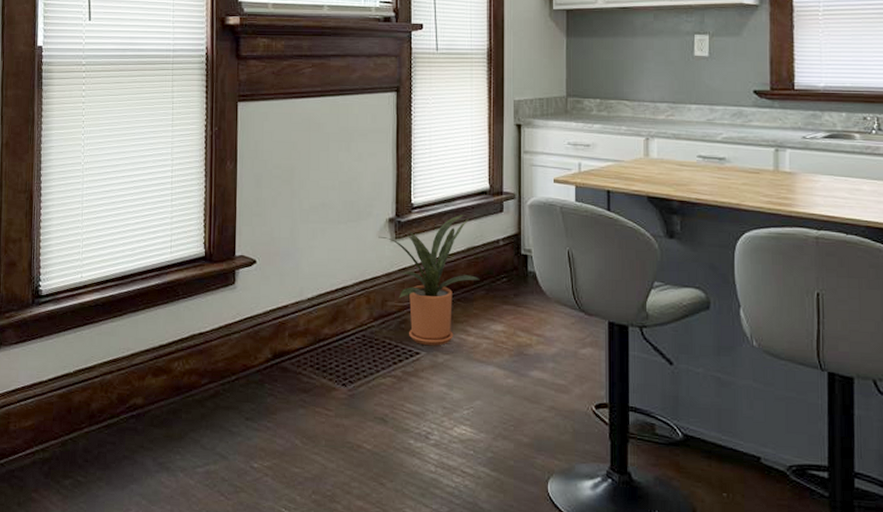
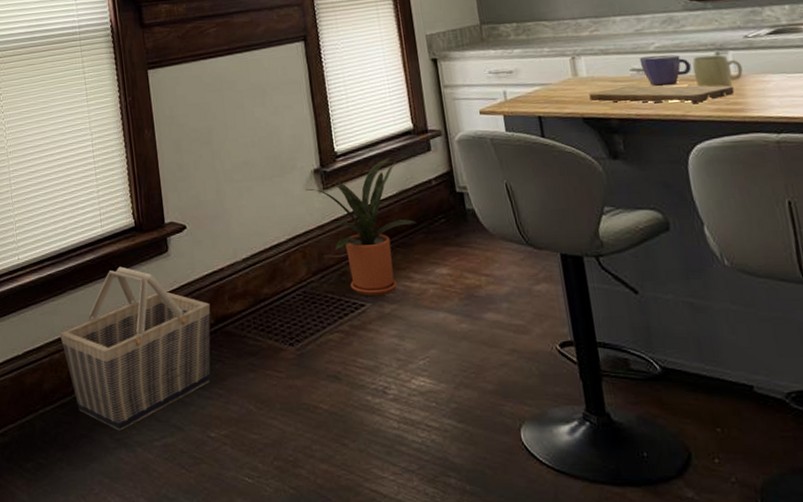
basket: none [114,294,270,455] -> present [59,266,211,431]
cutting board: none [657,171,786,194] -> present [589,85,735,103]
cup: none [707,145,753,174] -> present [639,54,692,86]
mug: none [753,151,796,183] -> present [693,55,743,88]

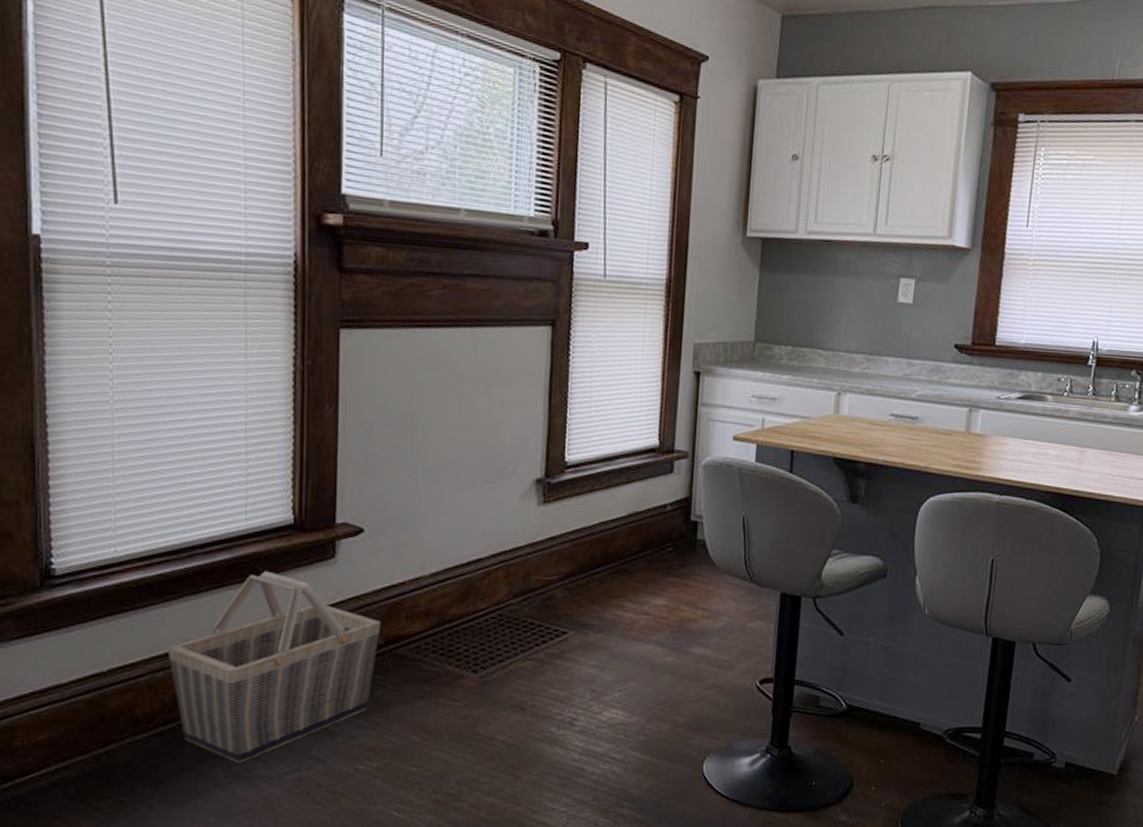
house plant: present [305,157,417,297] -> none [522,474,642,624]
cutting board: present [589,85,735,103] -> none [845,430,976,457]
cup: present [639,54,692,86] -> none [900,402,946,435]
mug: present [693,55,743,88] -> none [944,410,988,446]

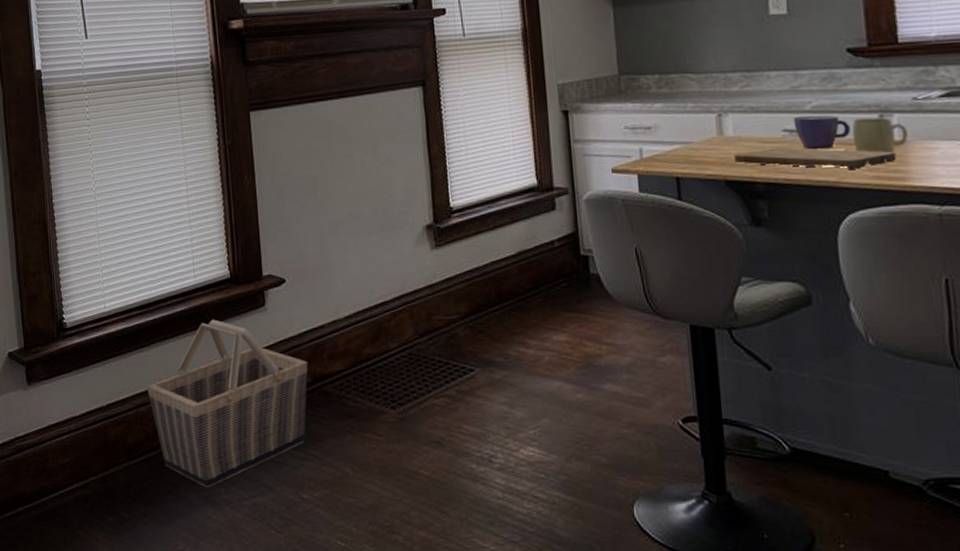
cutting board: none [845,430,976,457] -> present [734,147,897,169]
cup: none [900,402,946,435] -> present [793,115,851,149]
mug: none [944,410,988,446] -> present [852,117,908,154]

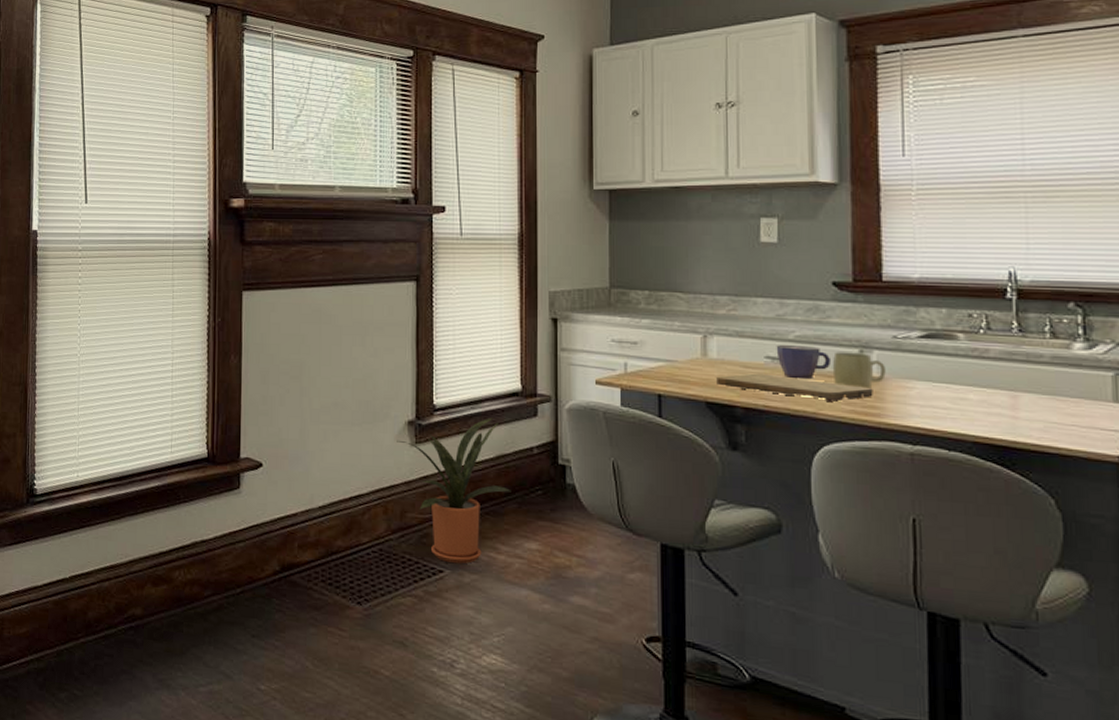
basket: present [146,319,308,488] -> none [112,498,278,671]
house plant: none [416,215,535,362] -> present [397,417,511,564]

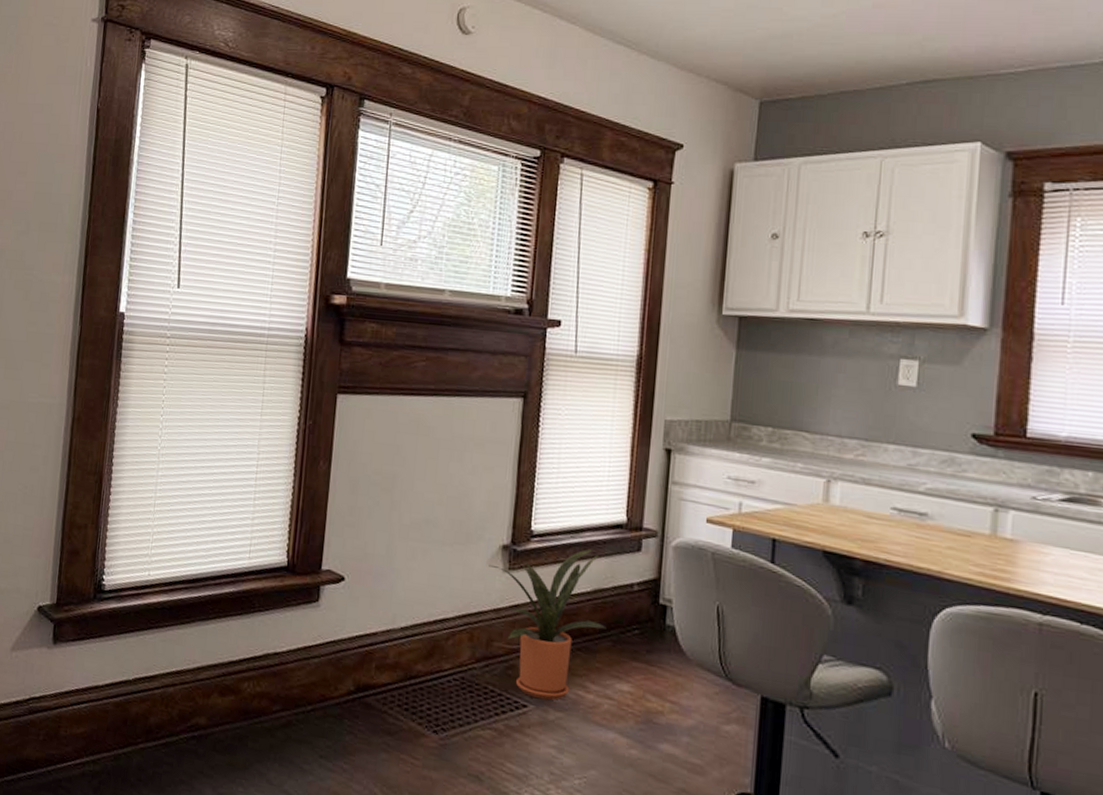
cutting board: present [716,373,873,402] -> none [836,524,1005,562]
cup: present [776,344,832,379] -> none [904,496,963,535]
mug: present [832,352,886,390] -> none [962,509,1021,552]

